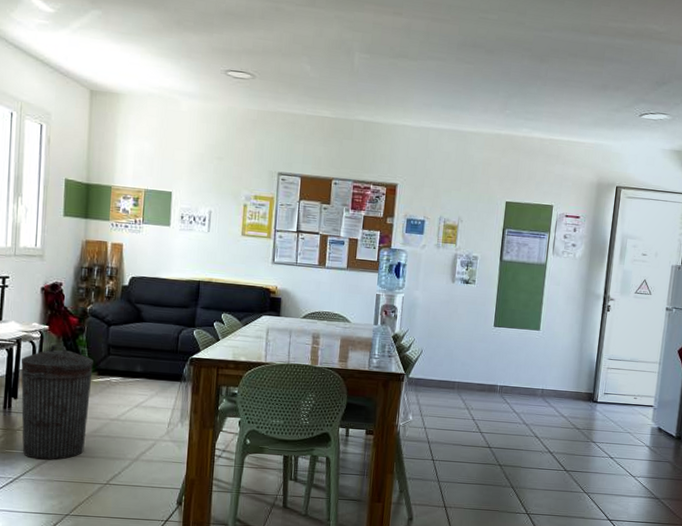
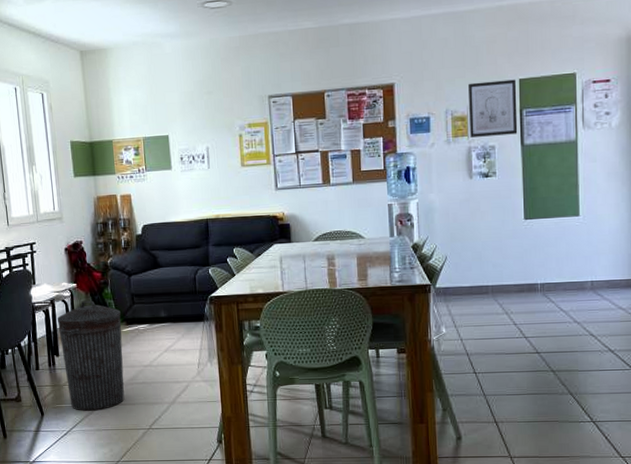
wall art: none [458,196,504,250] -> present [469,79,518,138]

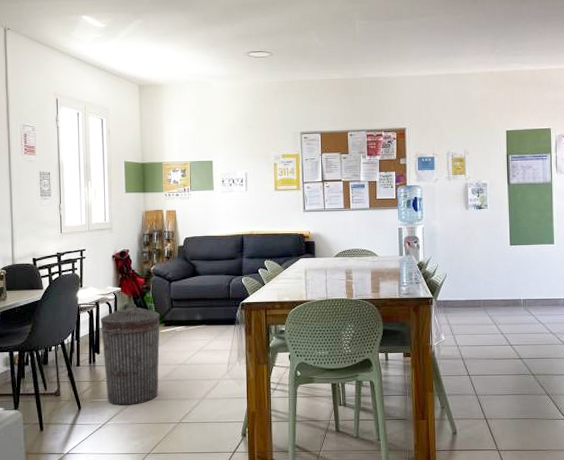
wall art: present [469,79,518,138] -> none [466,130,505,176]

